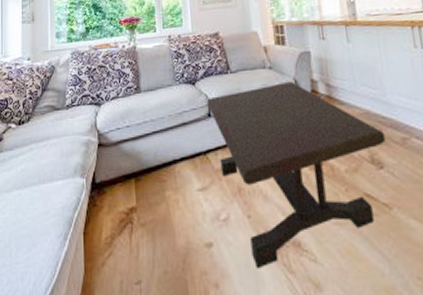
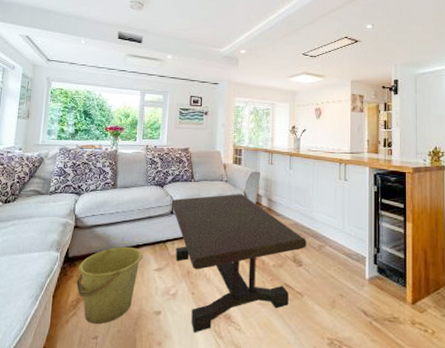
bucket: none [108,163,182,265] -> present [76,246,143,324]

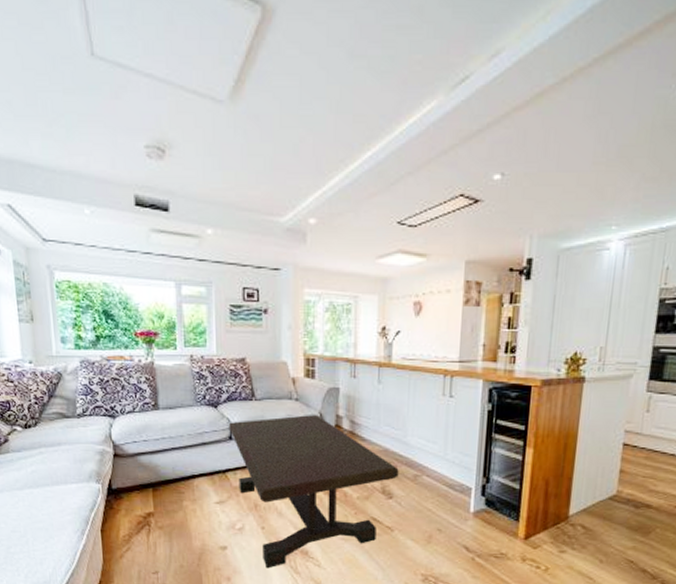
bucket: present [76,246,143,324] -> none [125,477,200,559]

